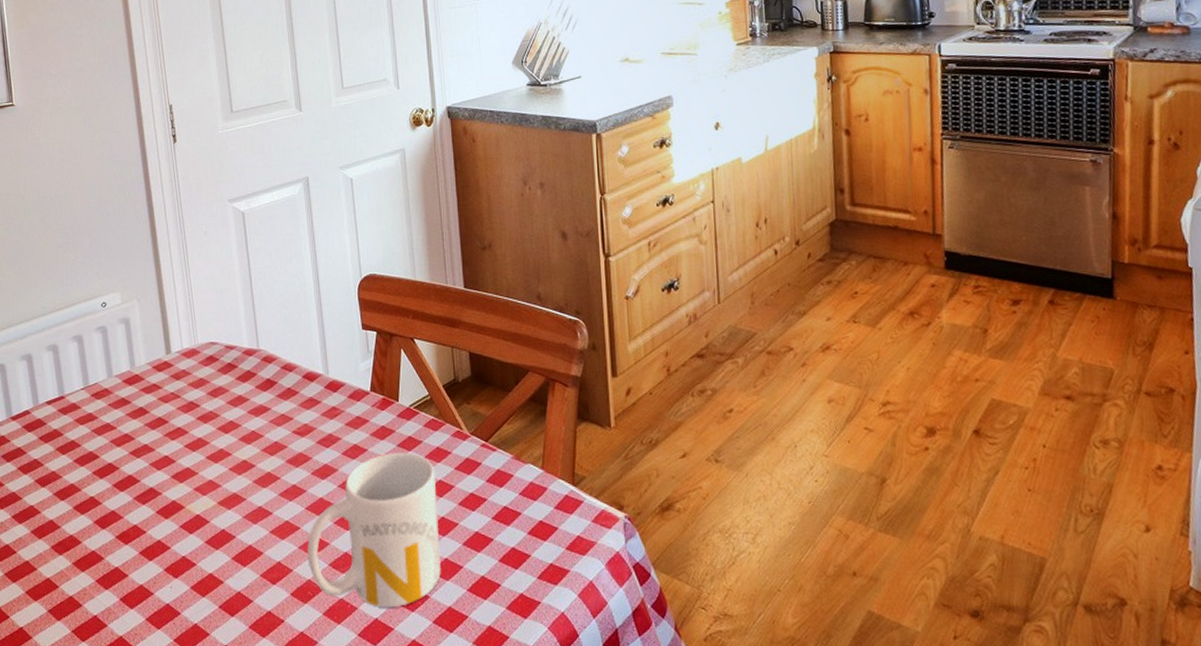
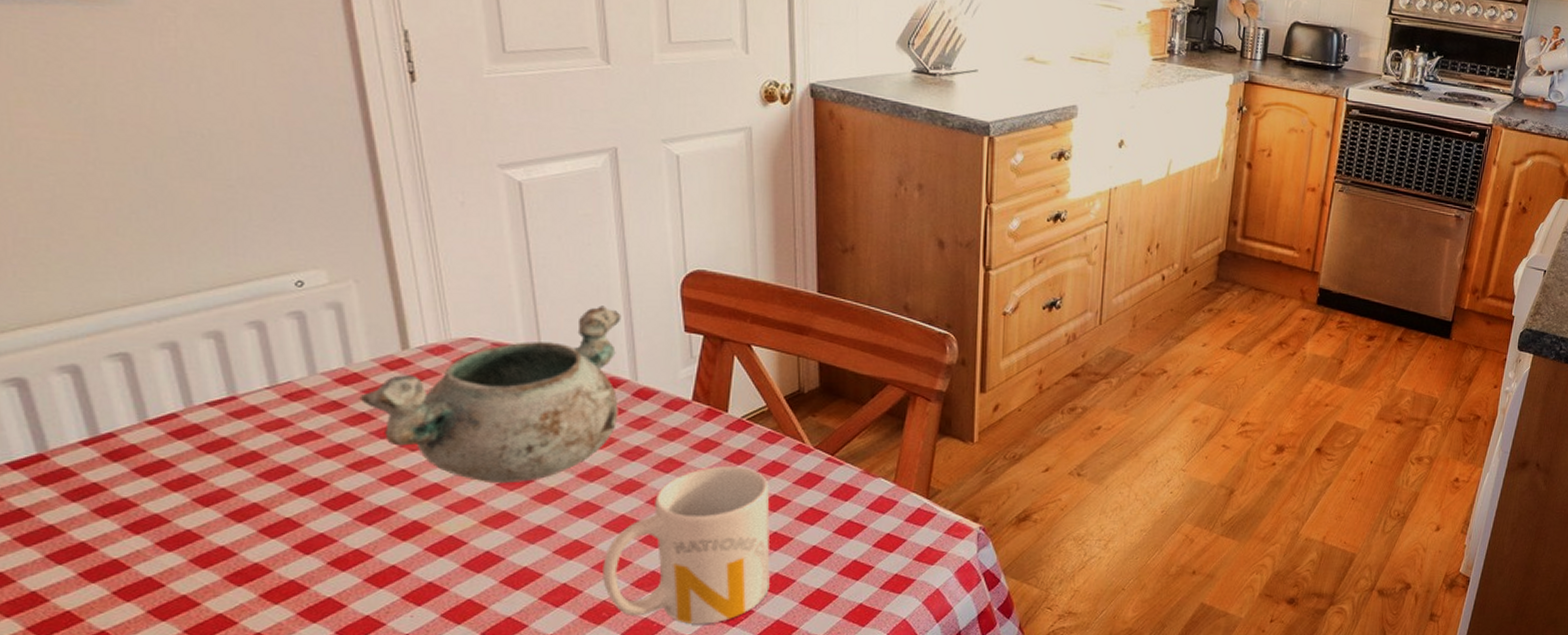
decorative bowl: none [139,310,315,468] -> present [359,305,621,484]

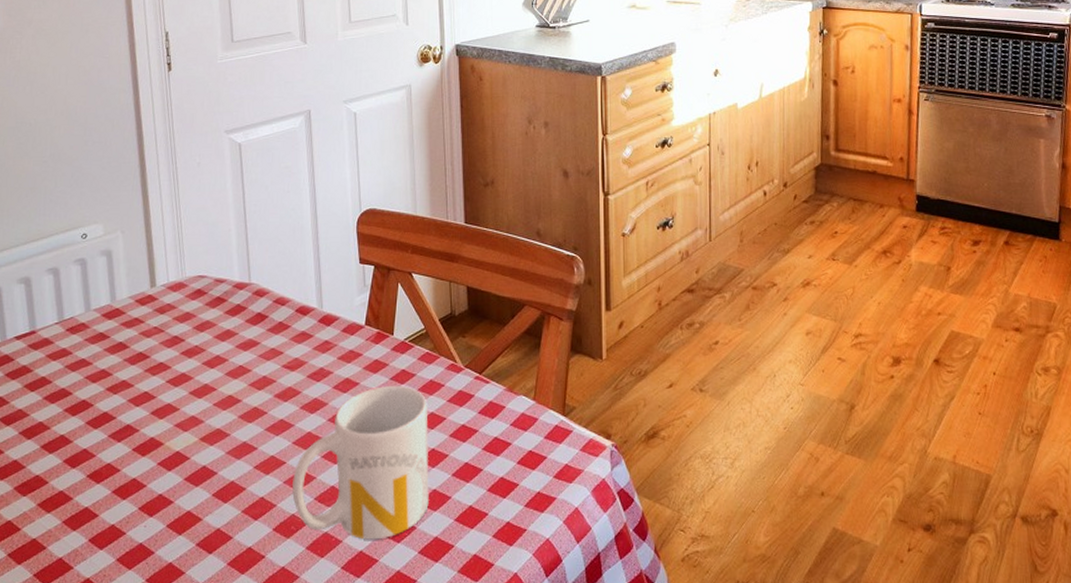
decorative bowl: present [359,305,621,484] -> none [118,243,311,404]

